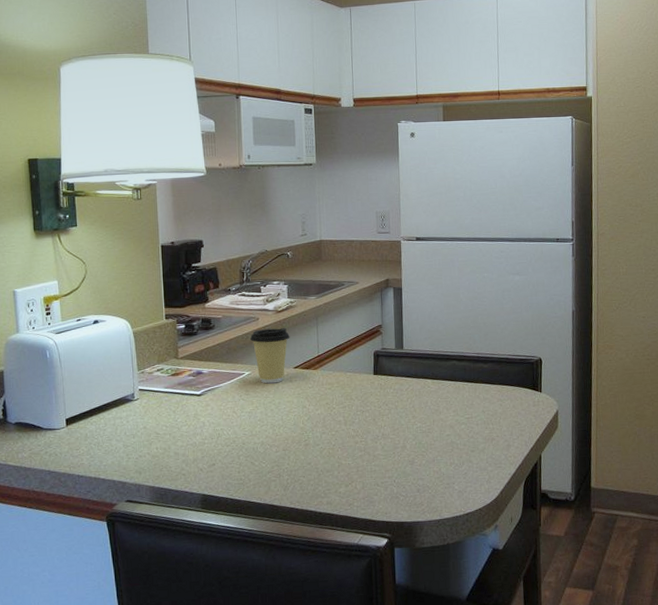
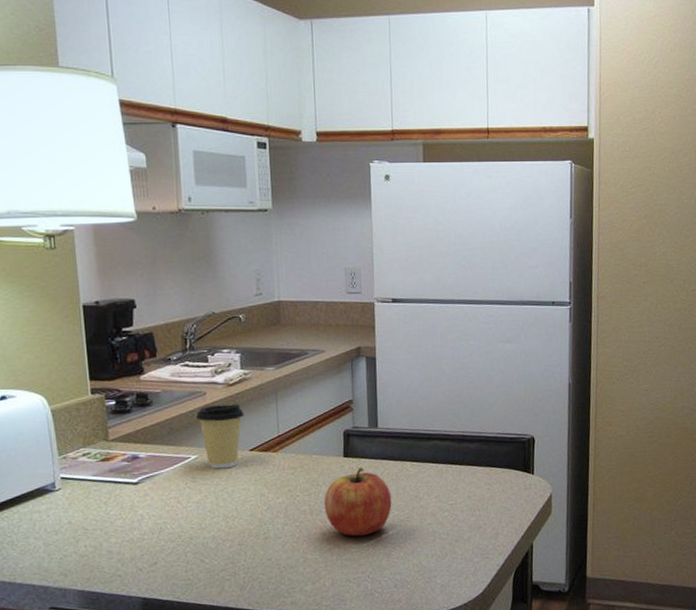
fruit: none [356,384,415,445] -> present [324,468,392,537]

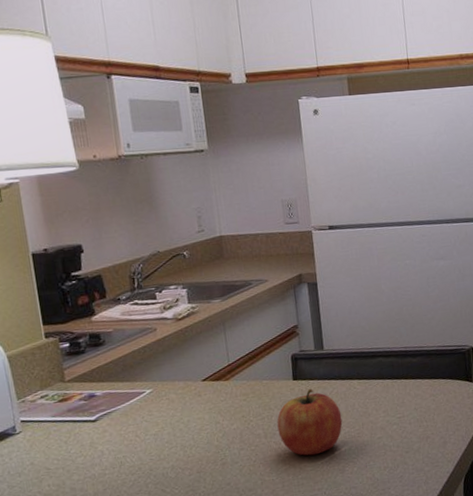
coffee cup: present [196,404,244,469] -> none [148,337,195,401]

